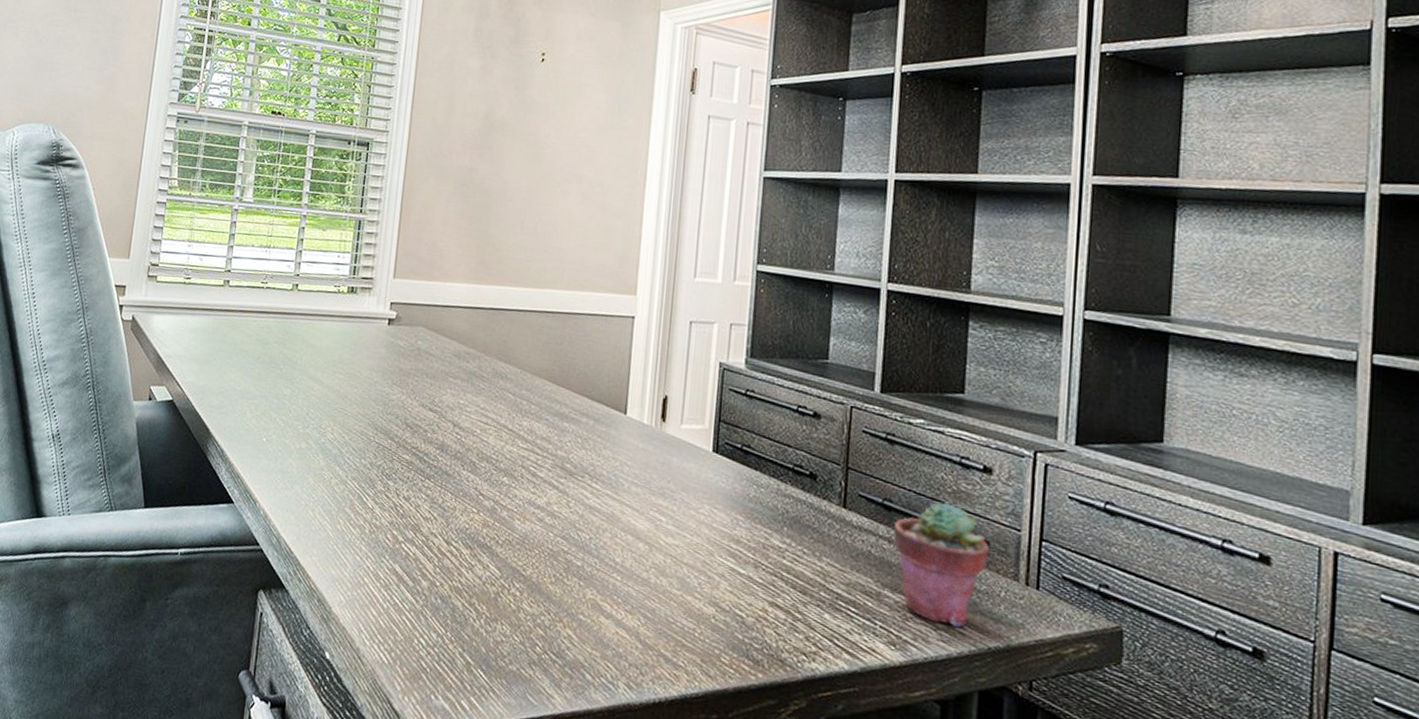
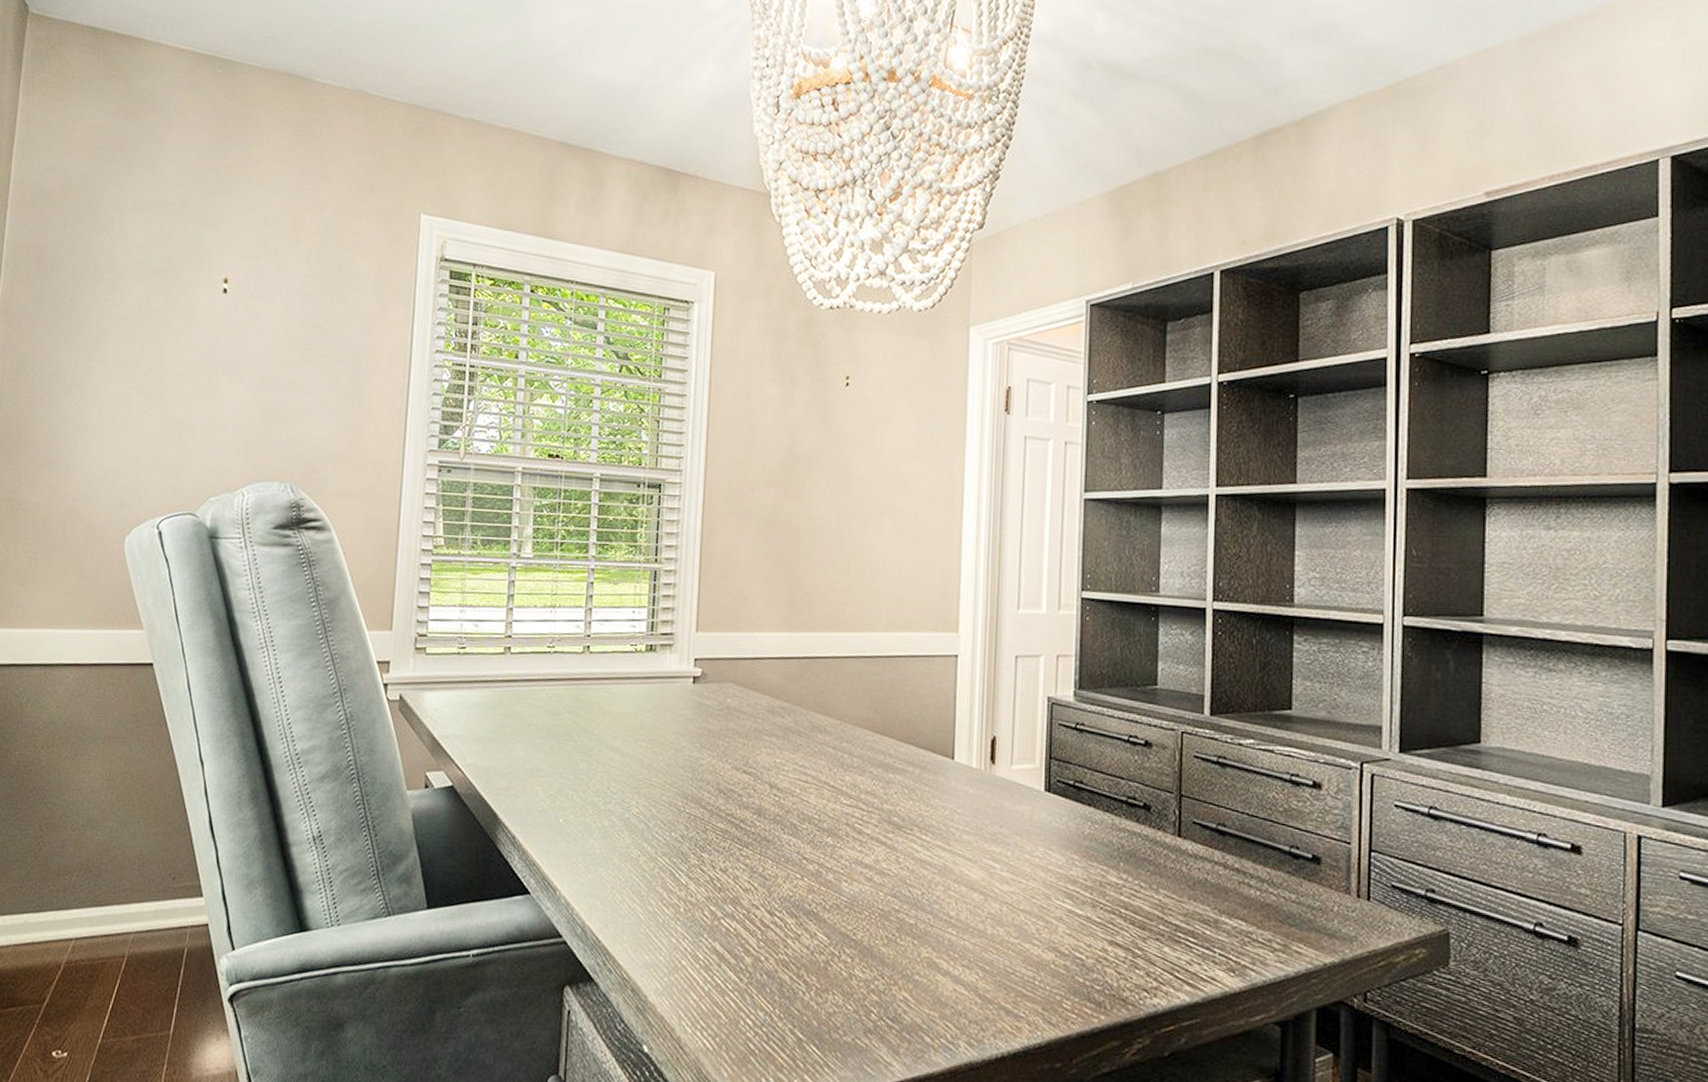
potted succulent: present [892,501,989,627] -> none [1227,821,1321,946]

